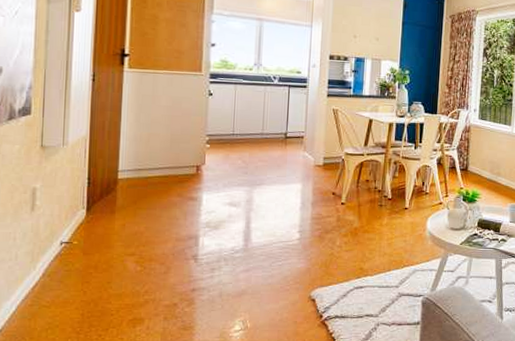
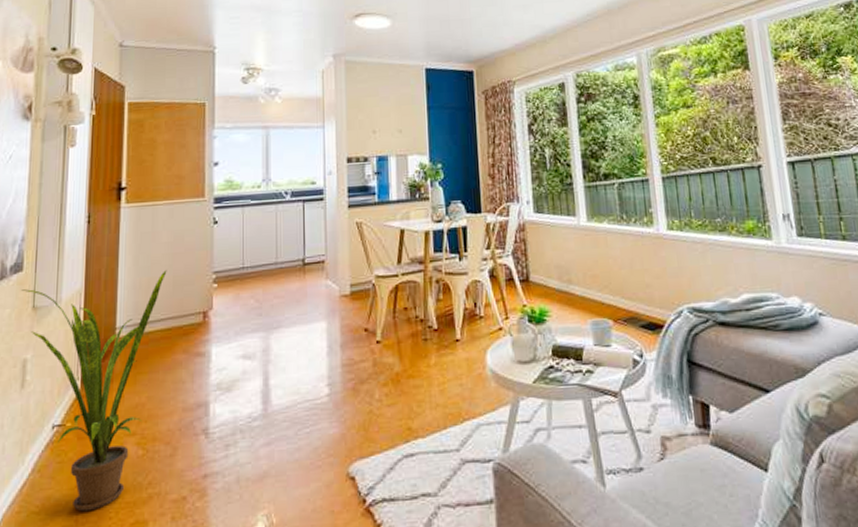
house plant: none [30,129,166,309] -> present [21,270,167,512]

